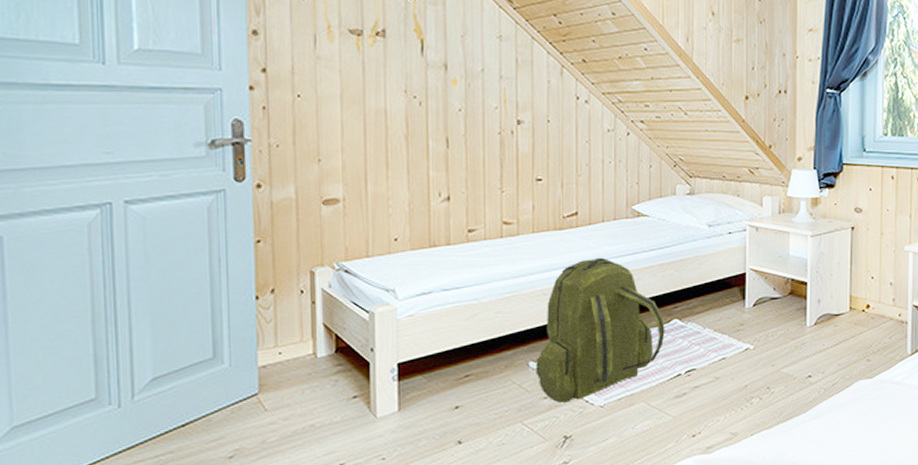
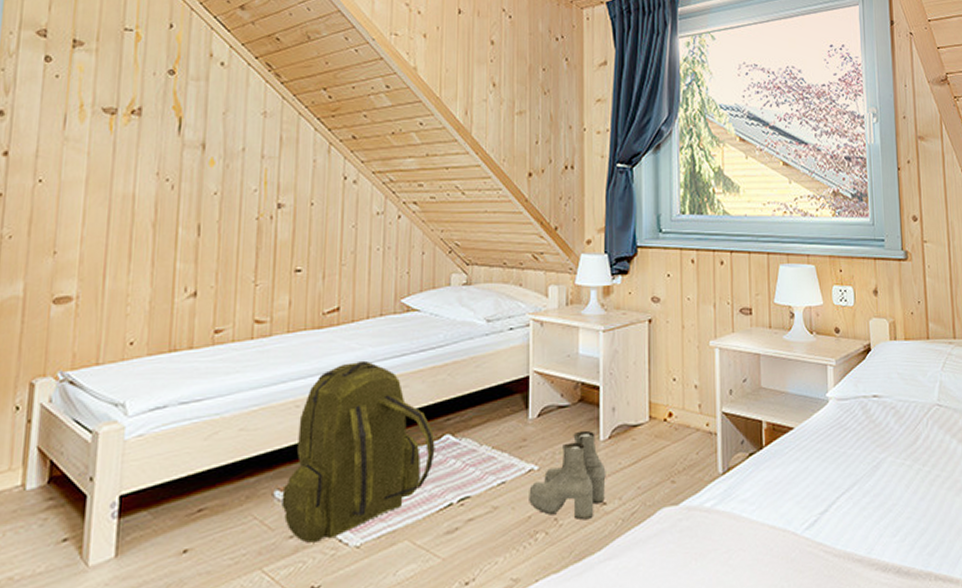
boots: none [746,318,812,389] -> present [529,430,606,520]

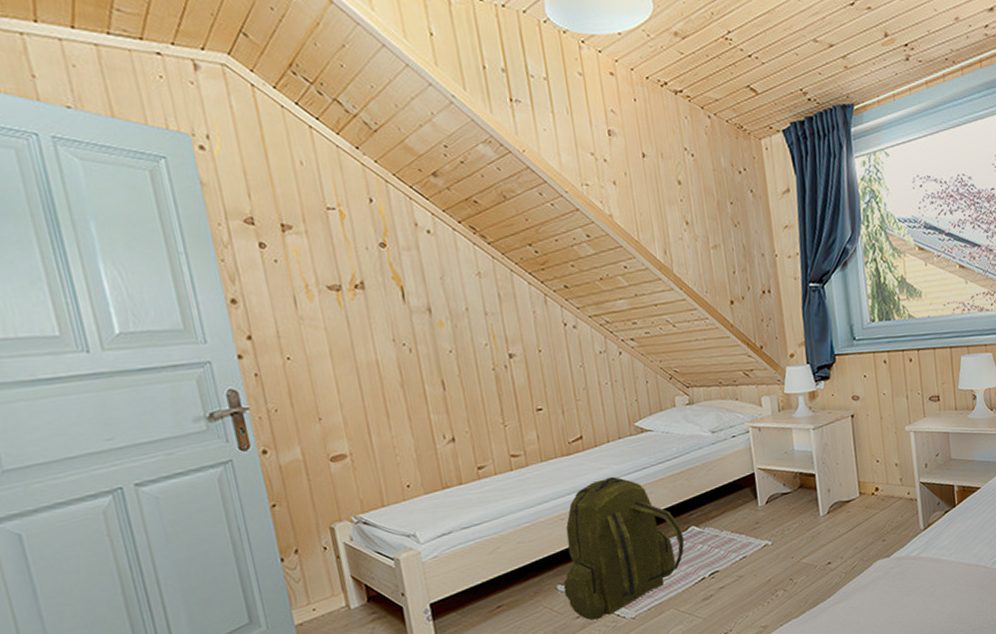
boots: present [529,430,606,520] -> none [766,509,829,578]

